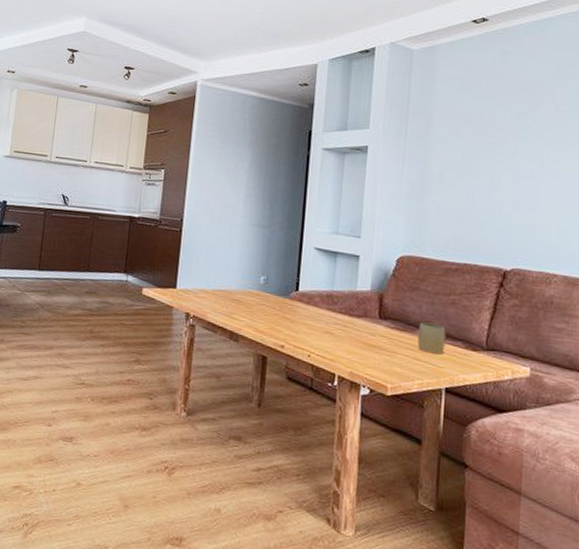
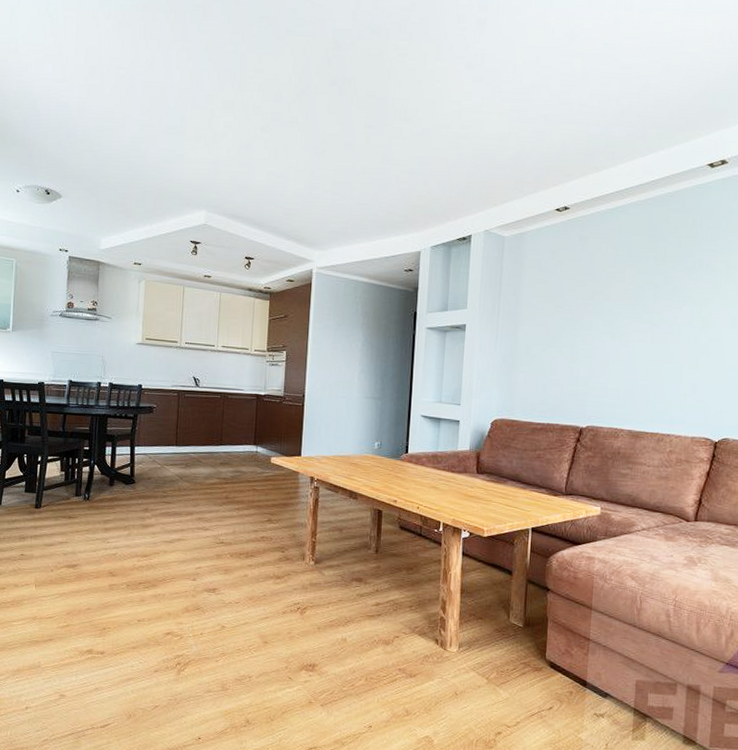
mug: present [417,322,446,355] -> none [509,474,533,501]

